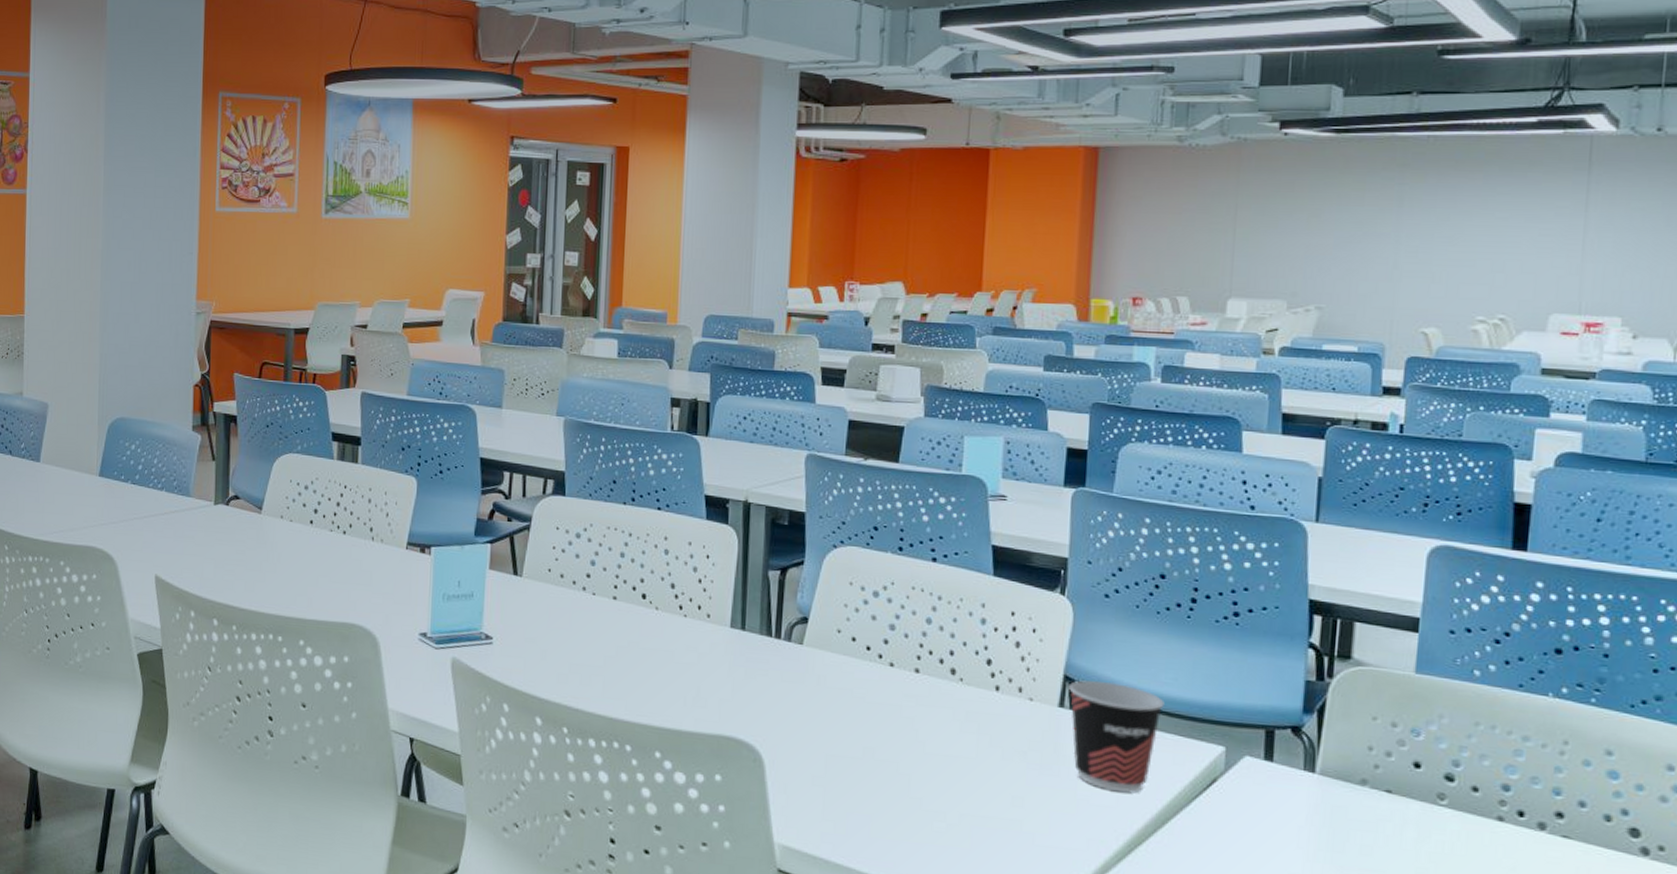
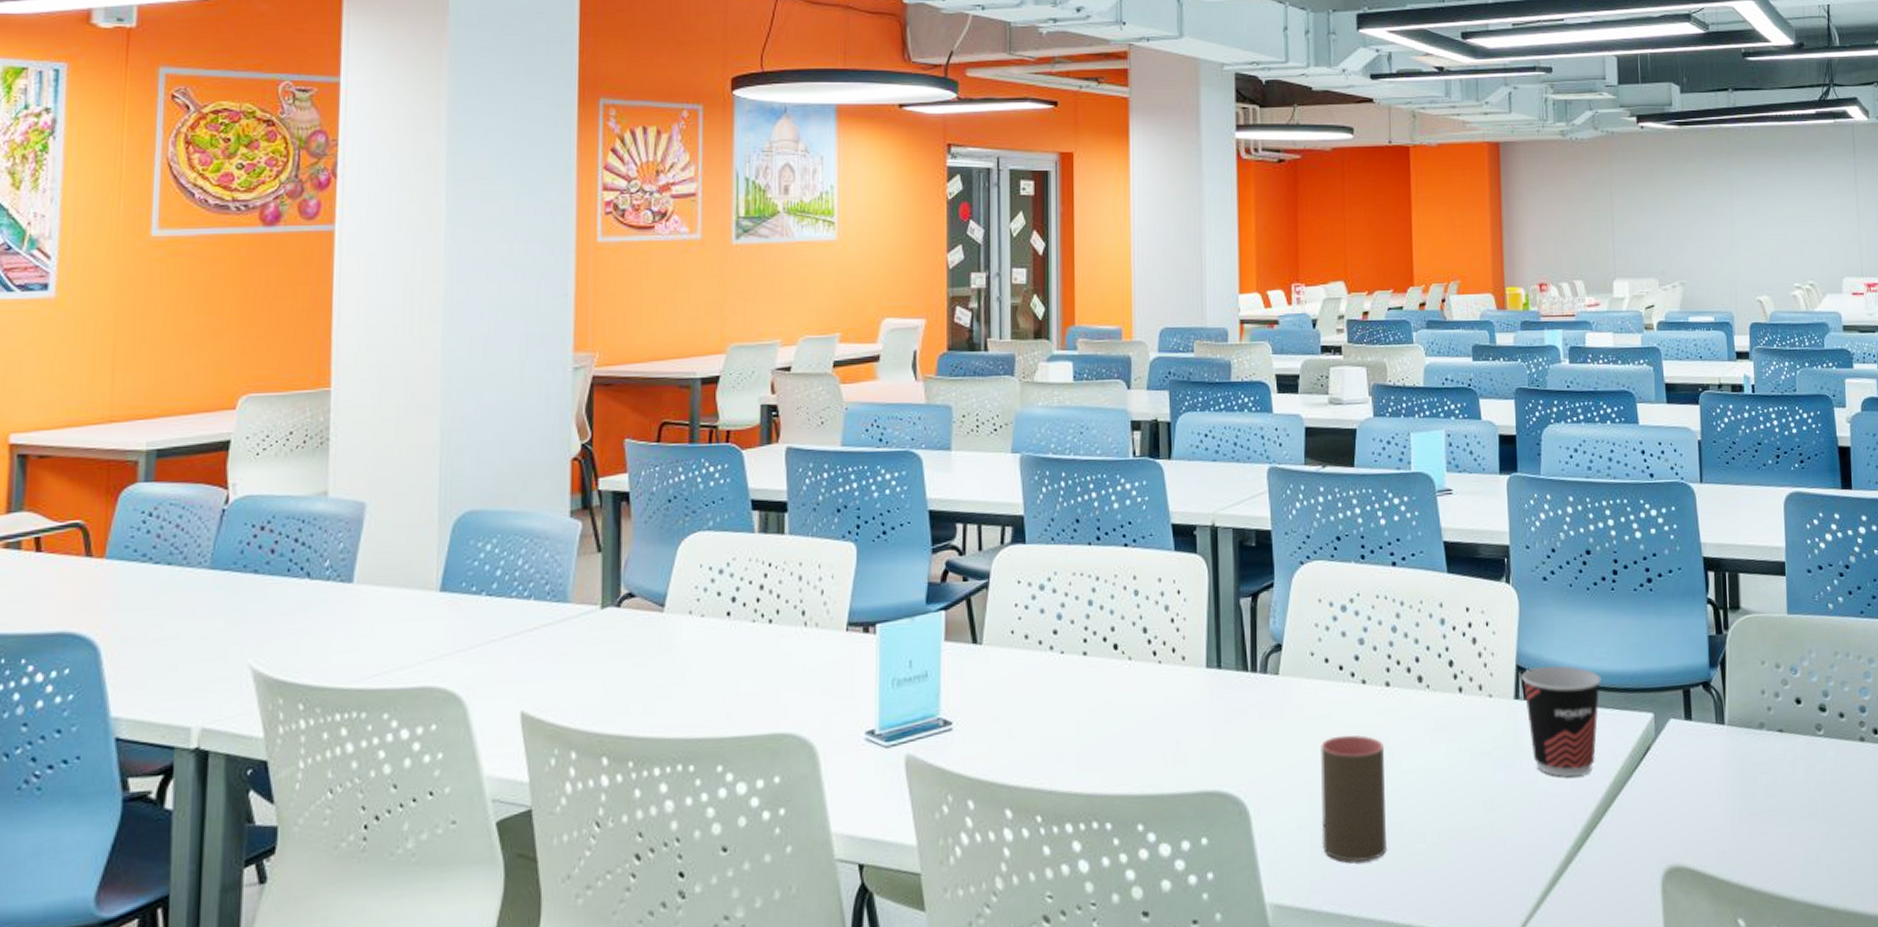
cup: none [835,709,908,828] -> present [1321,735,1388,863]

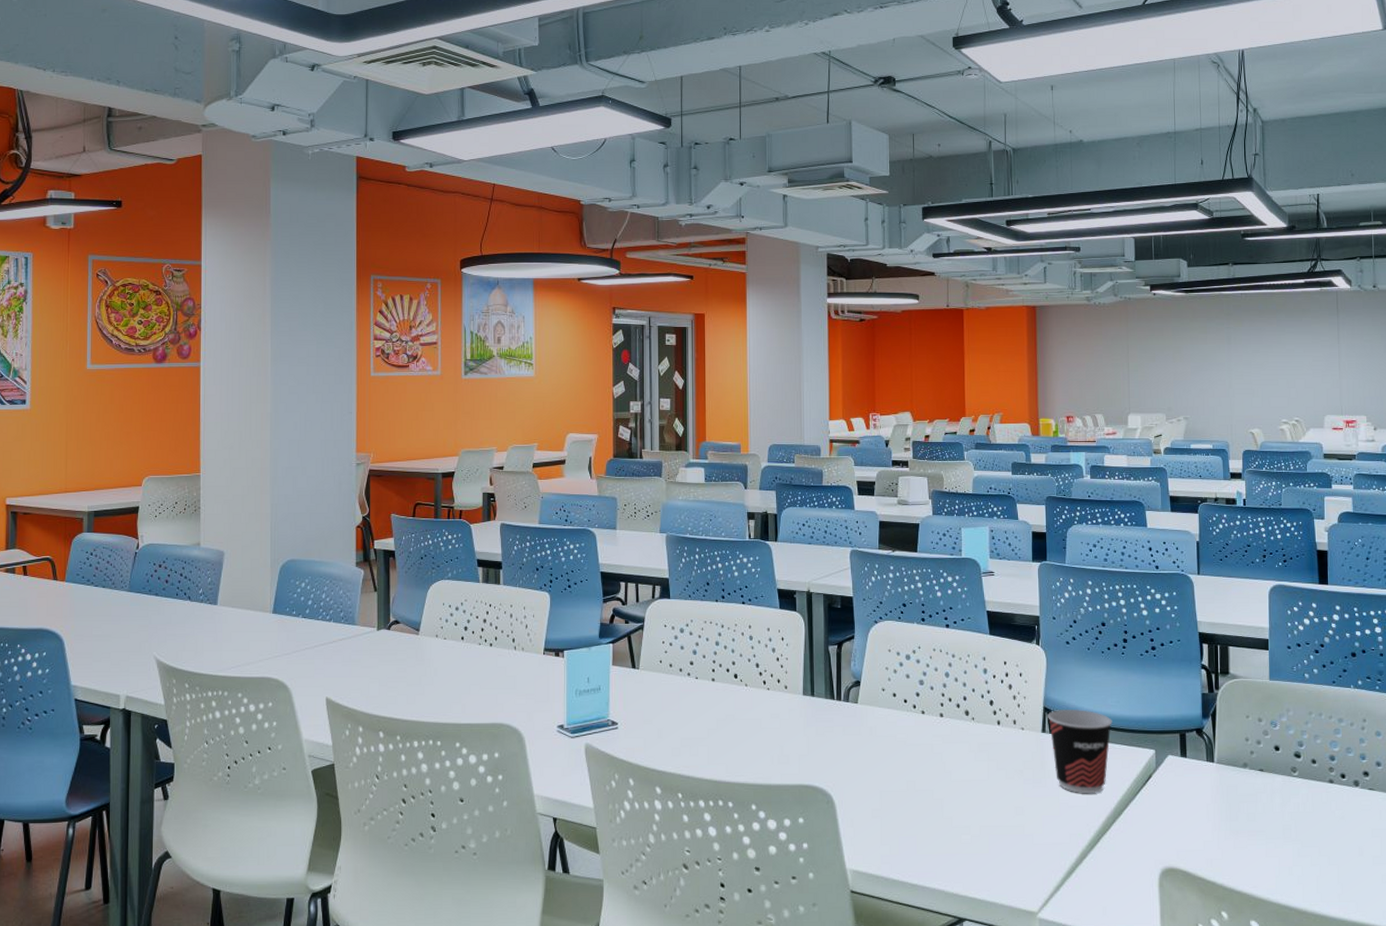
cup: present [1321,735,1388,863] -> none [889,751,940,845]

